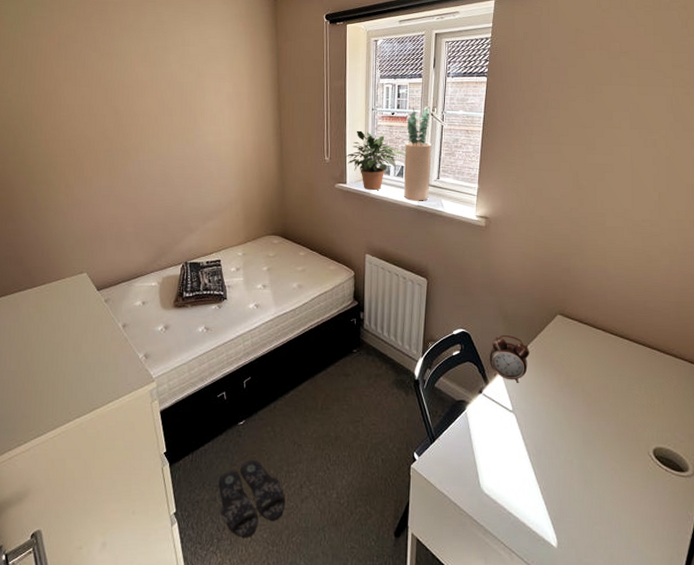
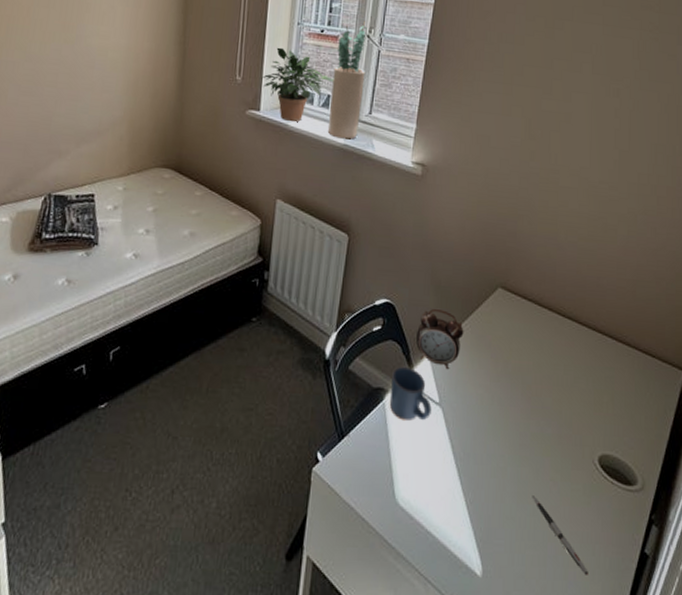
slippers: present [218,459,285,537] -> none [63,454,151,558]
mug: none [470,382,506,426] -> present [389,366,432,422]
pen: none [596,482,649,545] -> present [532,496,588,575]

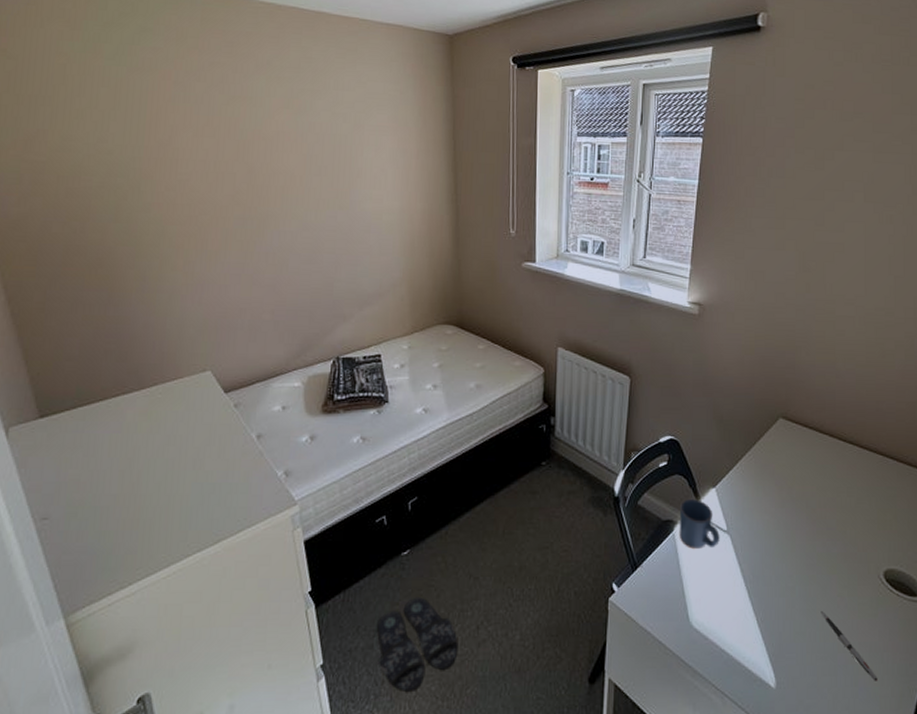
slippers: none [63,454,151,558] -> present [376,597,458,692]
potted plant: present [260,47,334,123] -> none [533,198,607,272]
vase: present [327,21,367,140] -> none [603,165,637,284]
alarm clock: present [416,309,464,369] -> none [702,443,748,498]

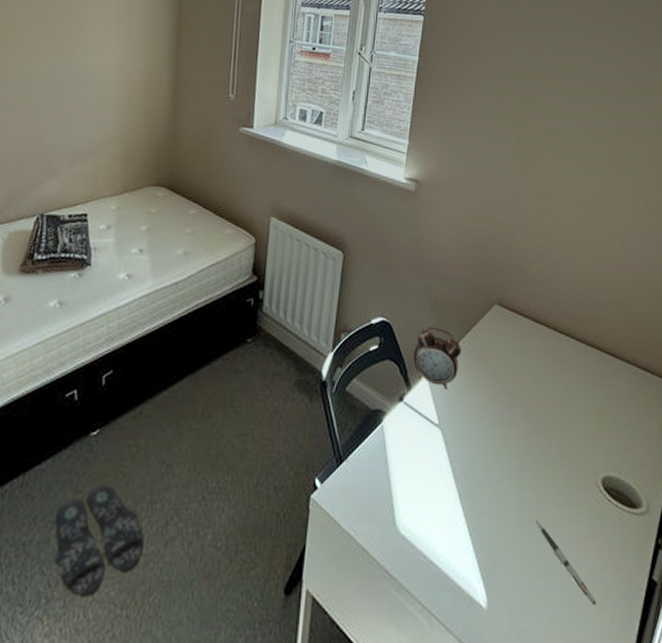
mug: present [679,498,720,550] -> none [388,386,431,445]
alarm clock: none [702,443,748,498] -> present [414,327,462,389]

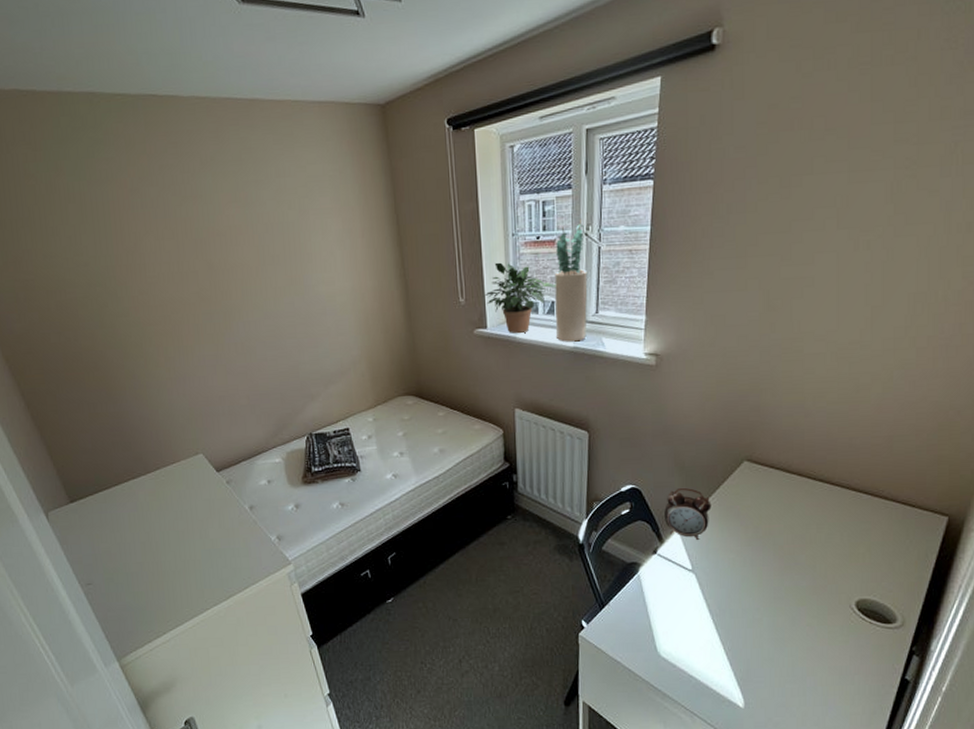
slippers: present [53,484,144,596] -> none [371,637,444,714]
potted plant: none [253,65,326,140] -> present [482,262,556,335]
vase: none [320,38,358,156] -> present [554,219,588,342]
pen: present [535,521,596,605] -> none [789,640,848,701]

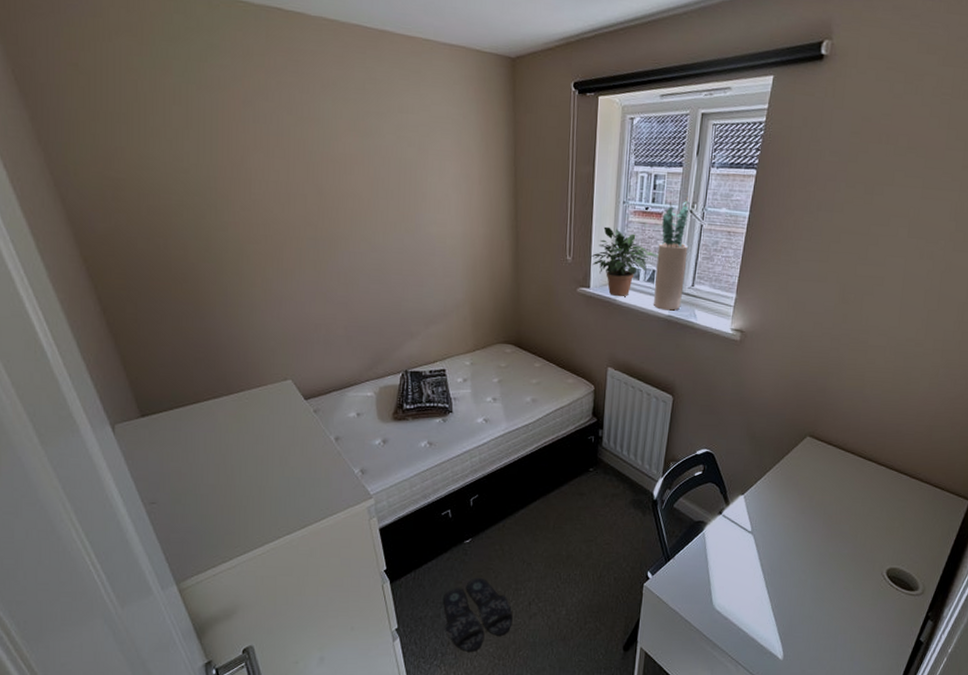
slippers: none [371,637,444,714] -> present [443,577,513,652]
alarm clock: present [665,488,712,540] -> none [732,456,775,504]

